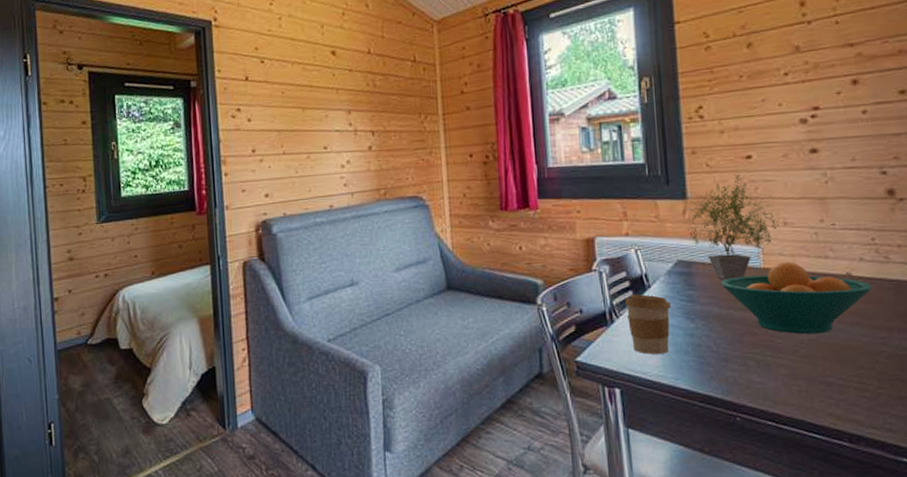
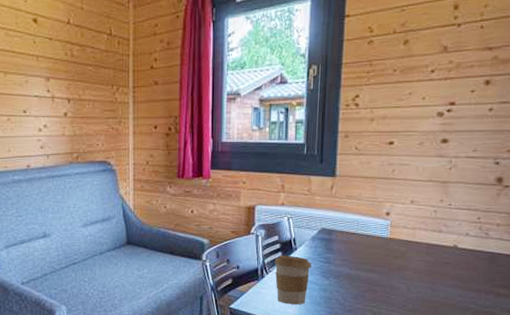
potted plant: present [680,174,787,281] -> none [327,157,414,247]
fruit bowl: present [720,261,872,335] -> none [353,233,472,293]

